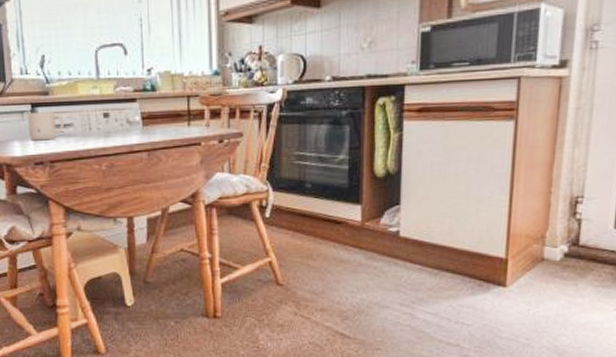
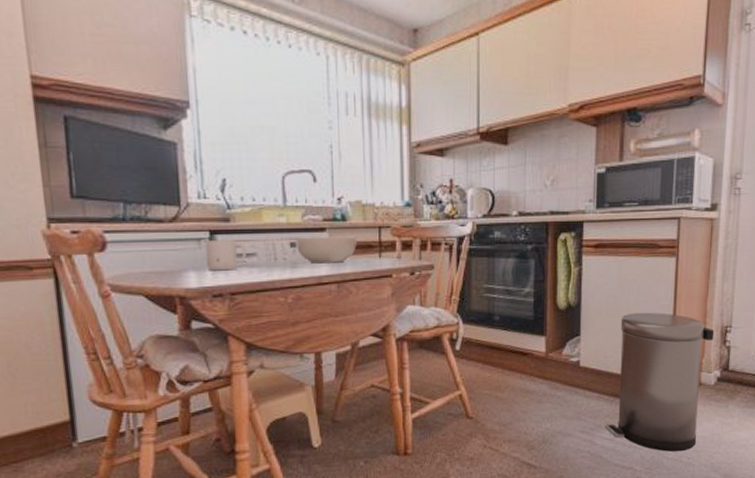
bowl: none [107,105,167,133] -> present [295,236,358,264]
pedal bin: none [428,180,562,331] -> present [605,312,715,452]

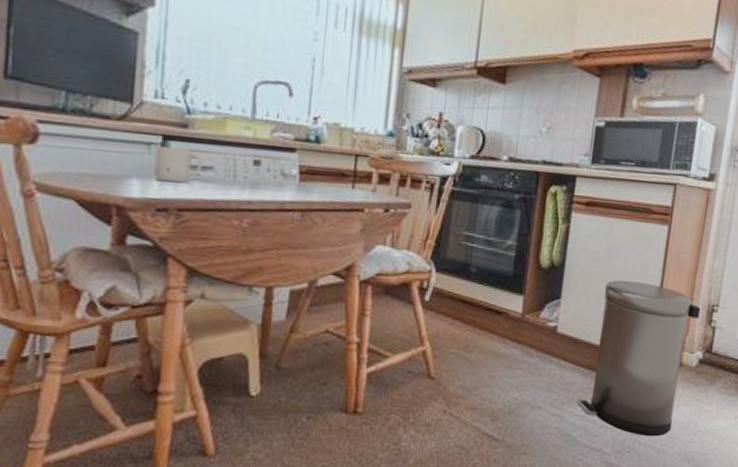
bowl: present [295,236,358,264] -> none [259,155,331,189]

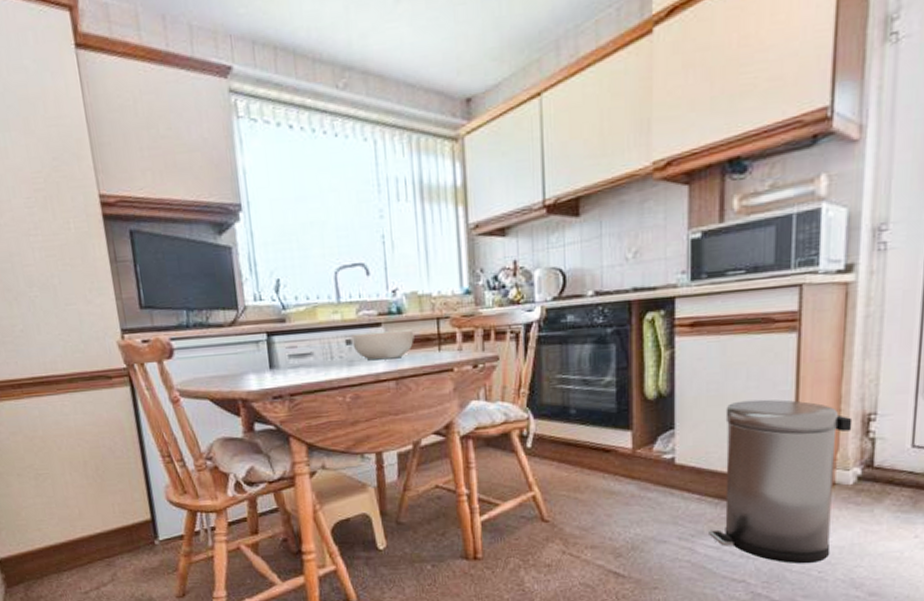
mug: present [154,146,204,183] -> none [262,340,304,373]
bowl: none [259,155,331,189] -> present [350,329,416,361]

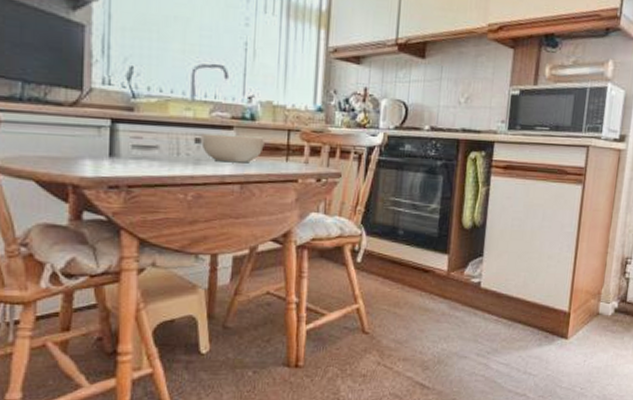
pedal bin: present [709,399,853,564] -> none [501,237,615,381]

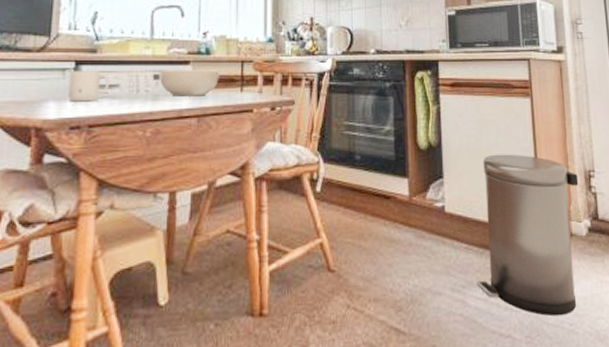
mug: none [104,129,149,162] -> present [68,71,111,102]
pedal bin: none [501,237,615,381] -> present [477,154,579,316]

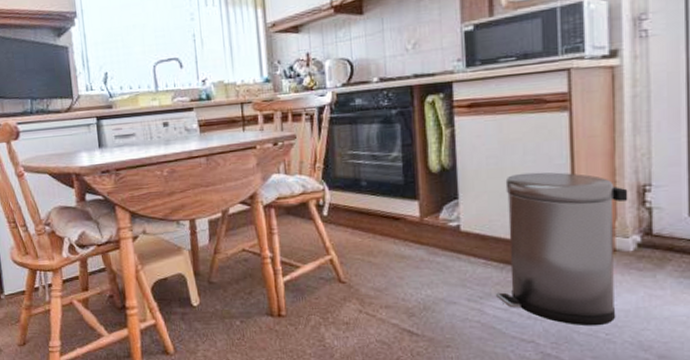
mug: present [68,71,111,102] -> none [93,123,128,151]
bowl: present [158,70,221,97] -> none [167,113,223,140]

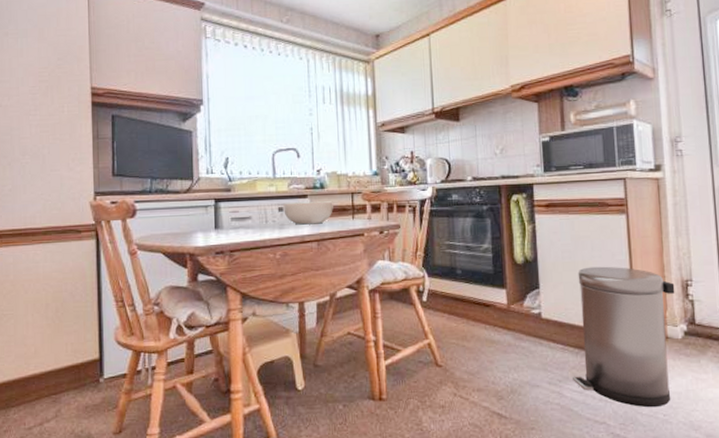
bowl: none [167,113,223,140] -> present [282,201,334,225]

